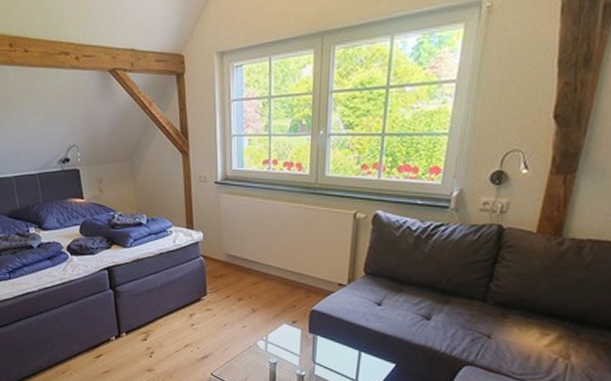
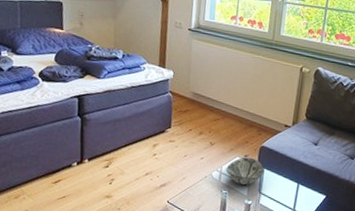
decorative bowl: none [272,323,318,355] -> present [226,157,265,185]

